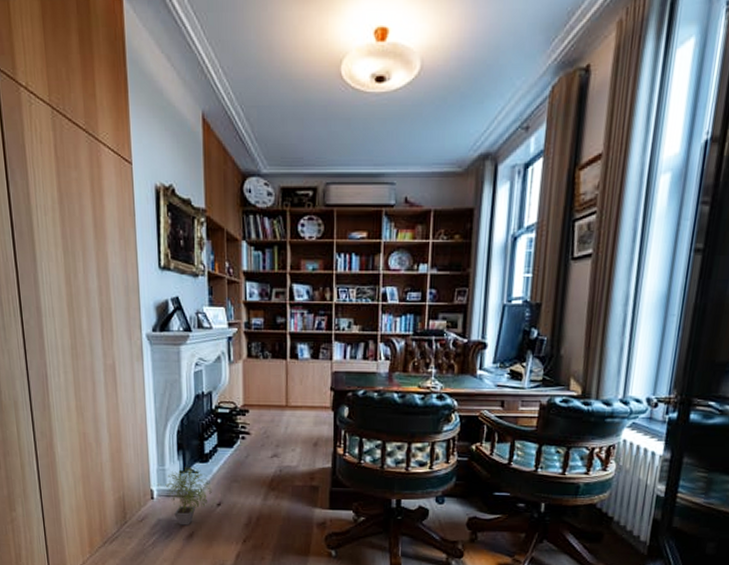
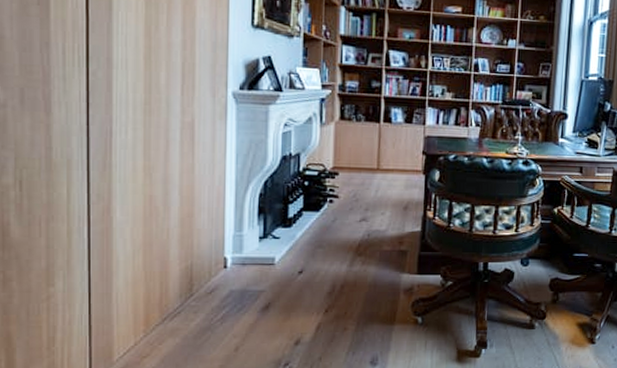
potted plant: present [165,467,212,525] -> none [241,232,294,296]

